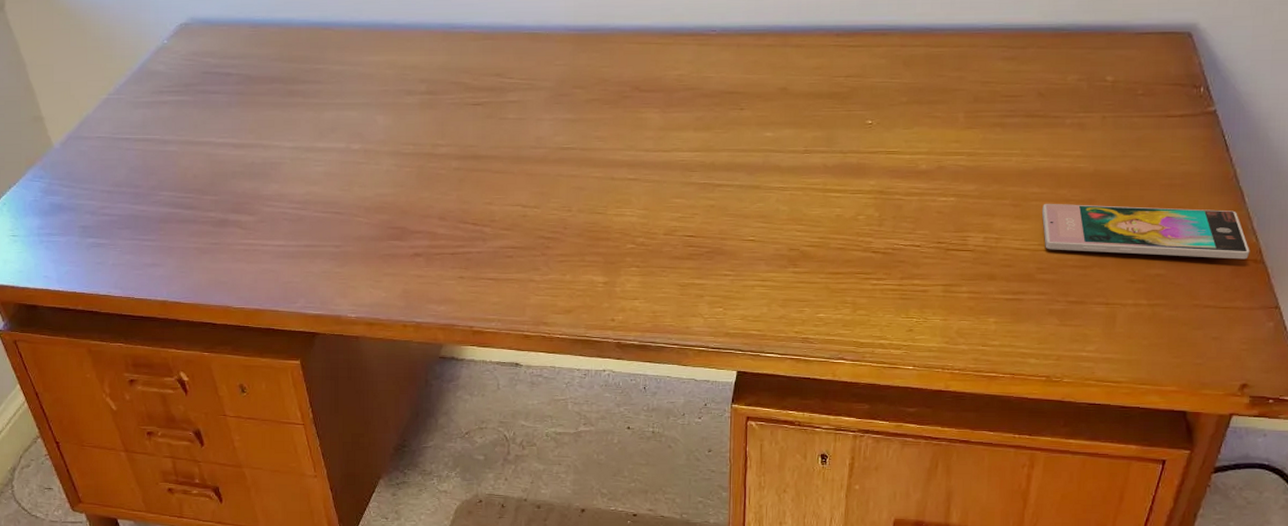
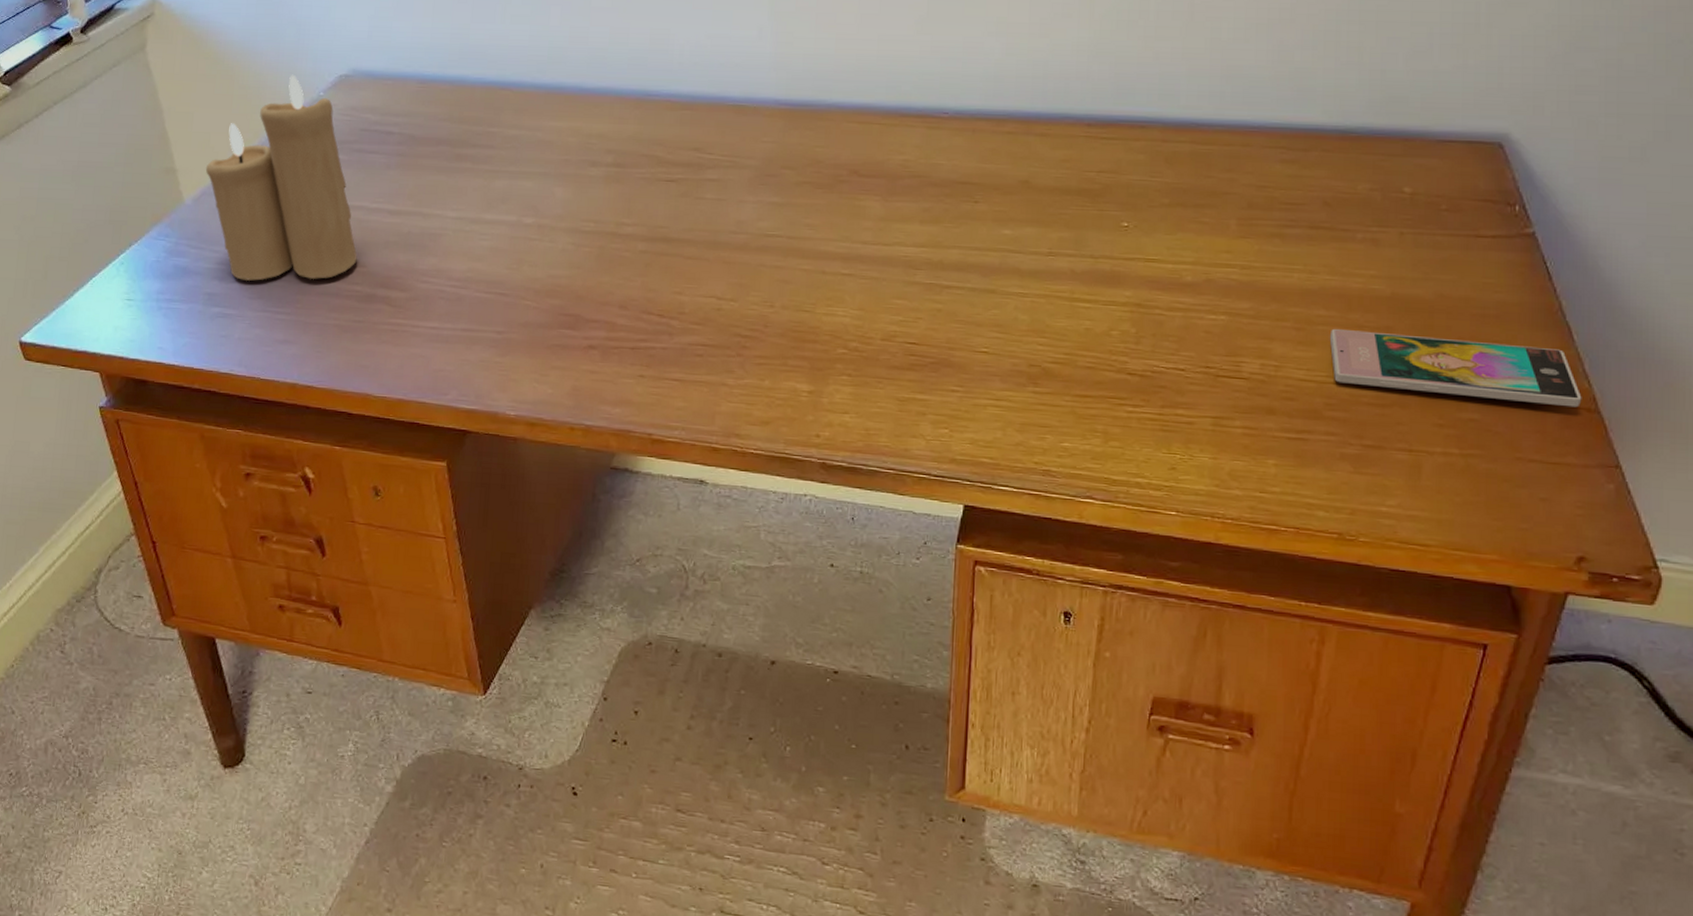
candle: none [69,25,209,213] -> present [205,74,357,281]

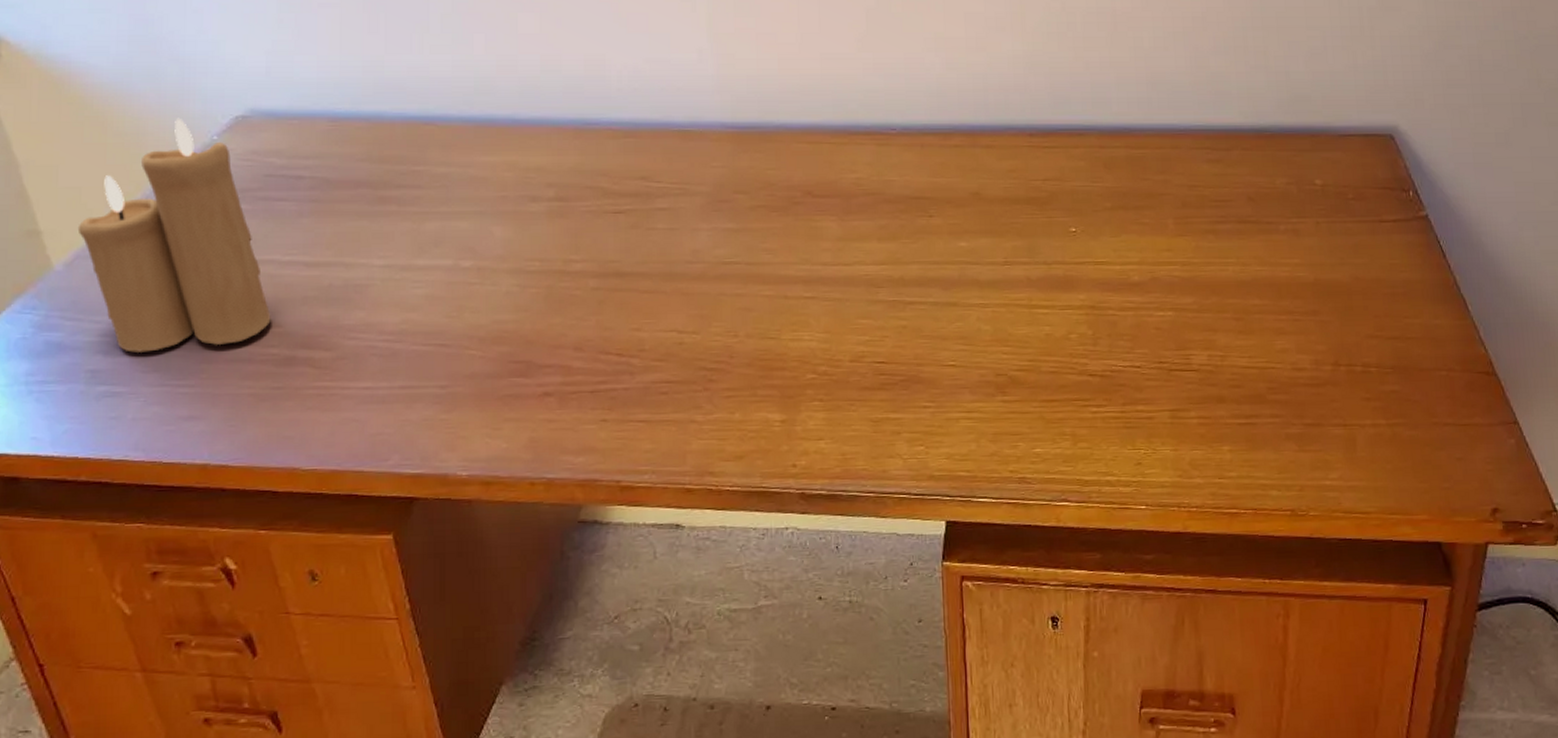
smartphone: present [1329,328,1582,408] -> none [1265,316,1481,372]

